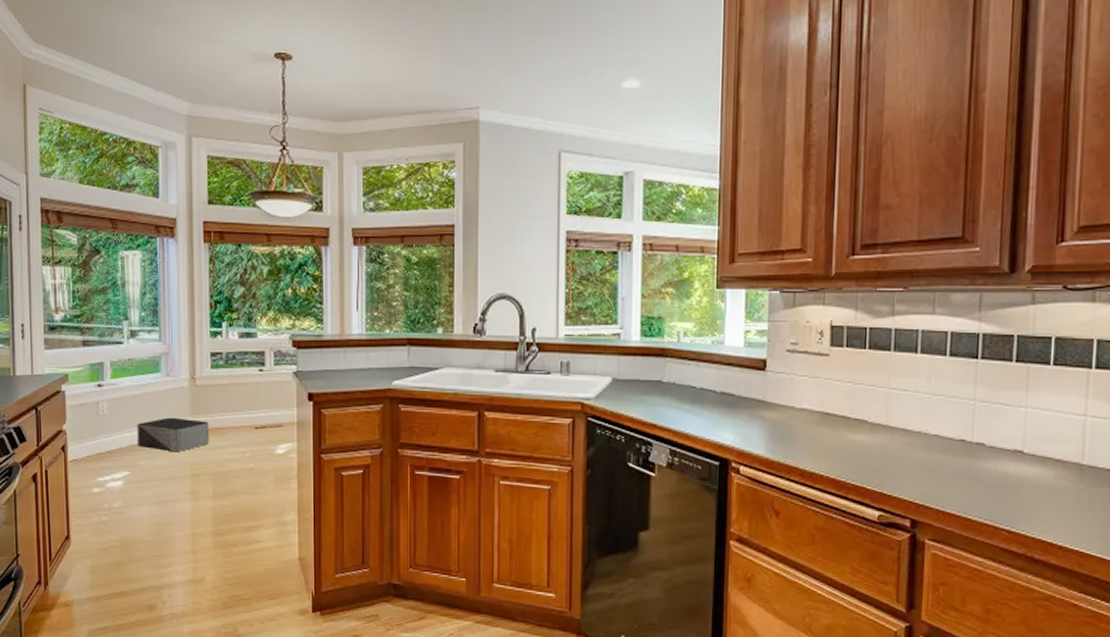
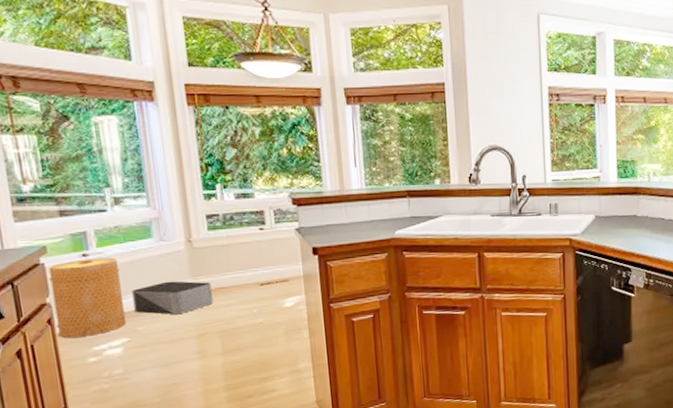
basket: none [67,389,130,467] -> present [48,257,126,339]

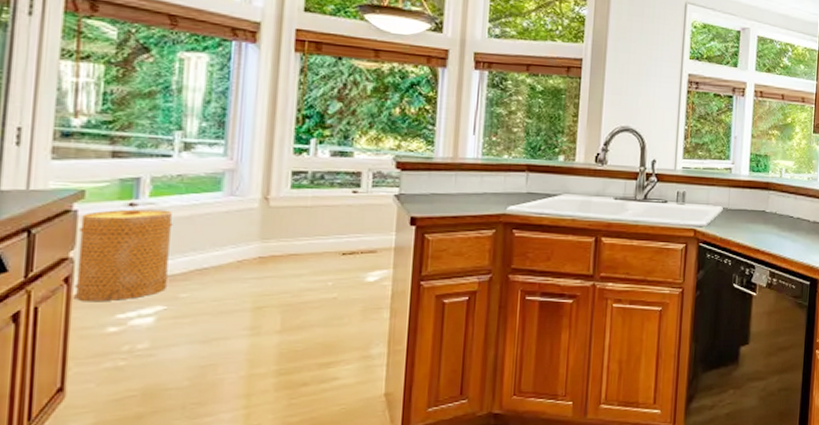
storage bin: present [132,281,213,314] -> none [180,242,282,281]

